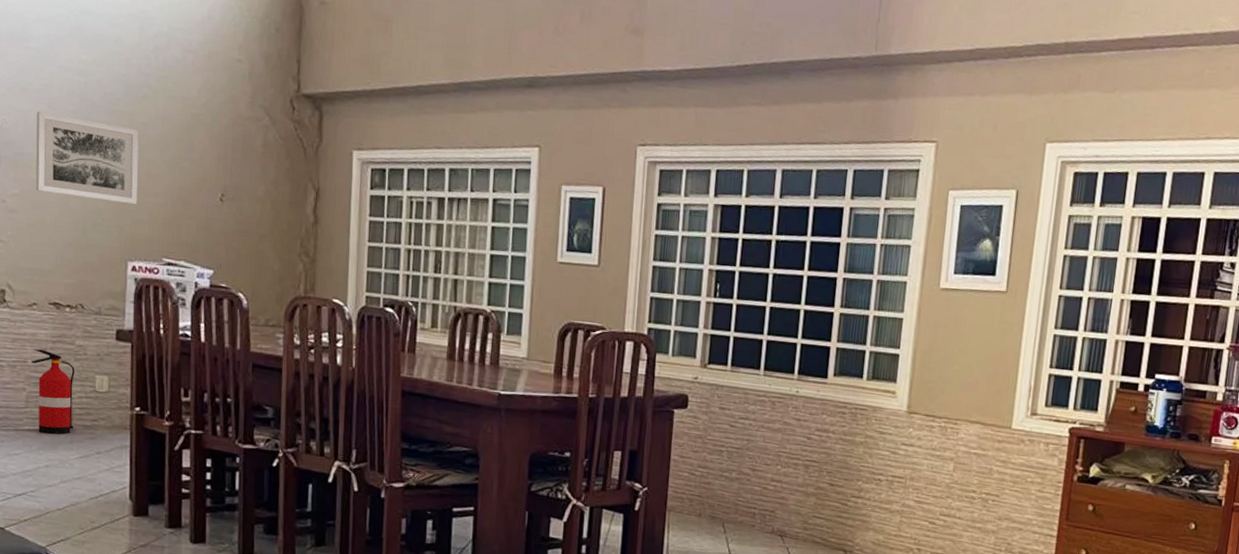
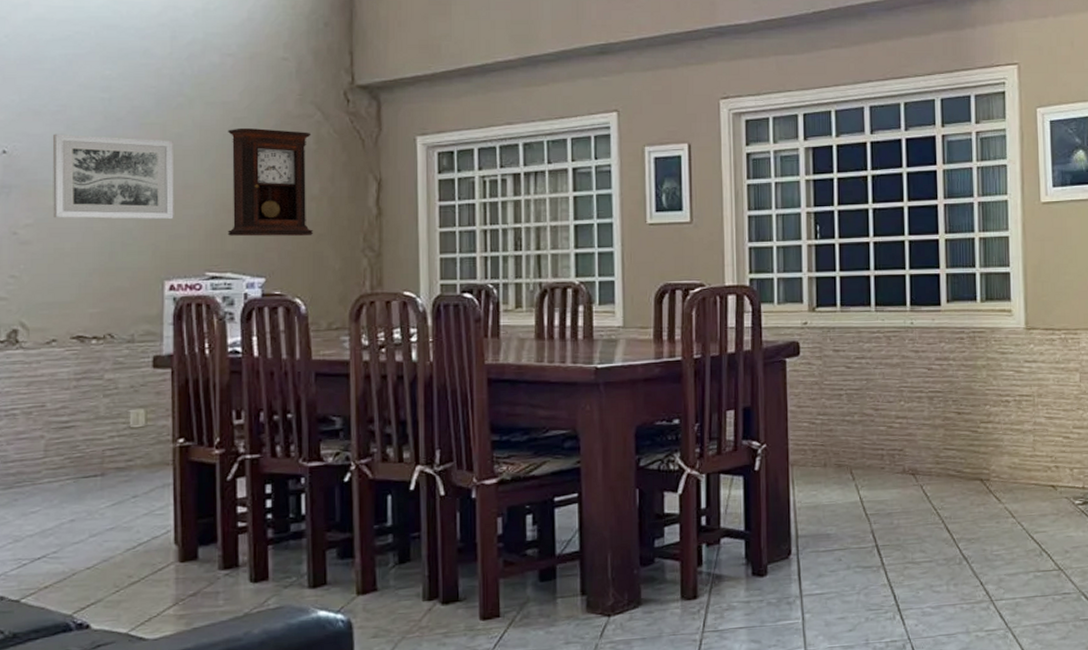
fire extinguisher: present [31,349,75,434] -> none [50,390,104,483]
pendulum clock: none [183,124,260,236] -> present [228,127,313,237]

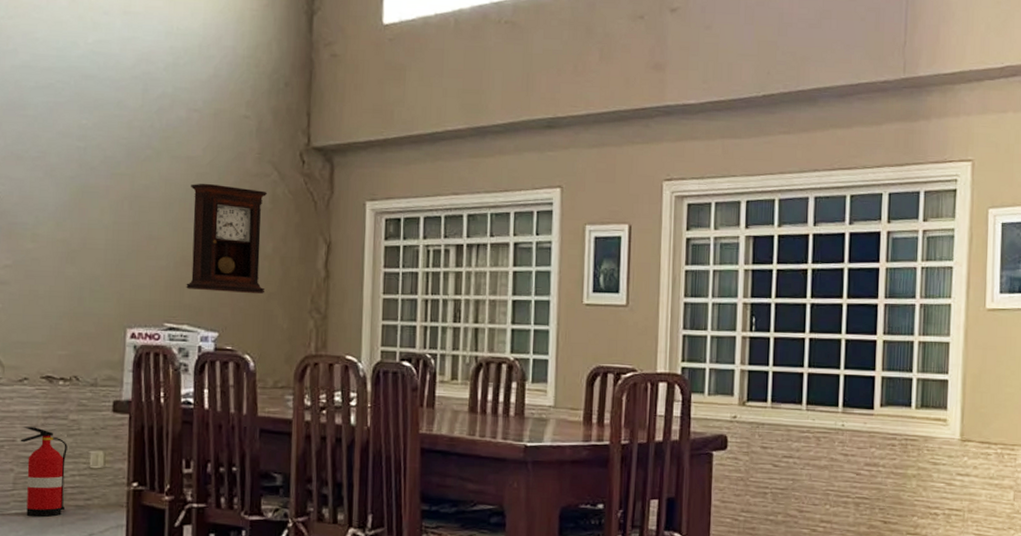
fire extinguisher: none [50,390,104,483] -> present [20,426,68,517]
wall art: present [52,133,174,220] -> none [29,179,141,269]

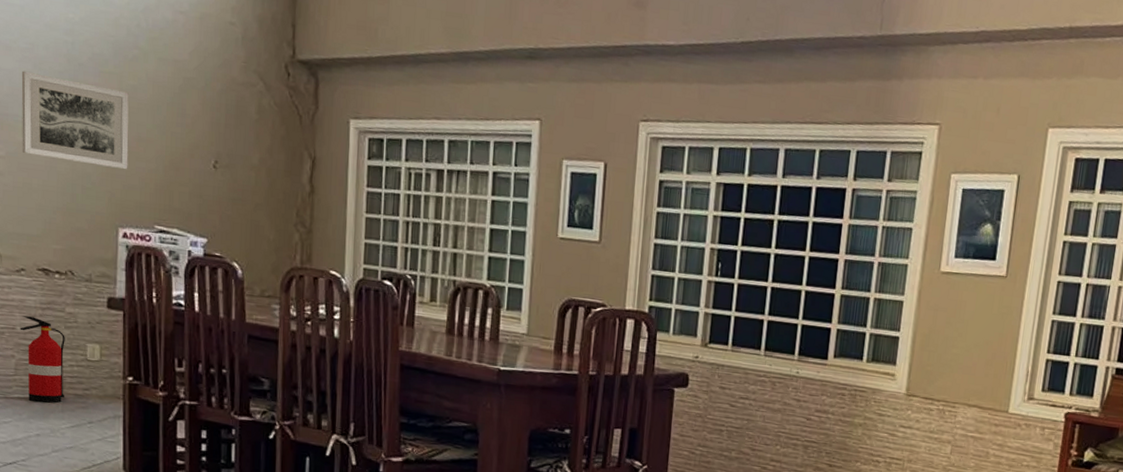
wall art: none [29,179,141,269] -> present [21,70,129,170]
pendulum clock: present [186,183,268,294] -> none [175,88,254,204]

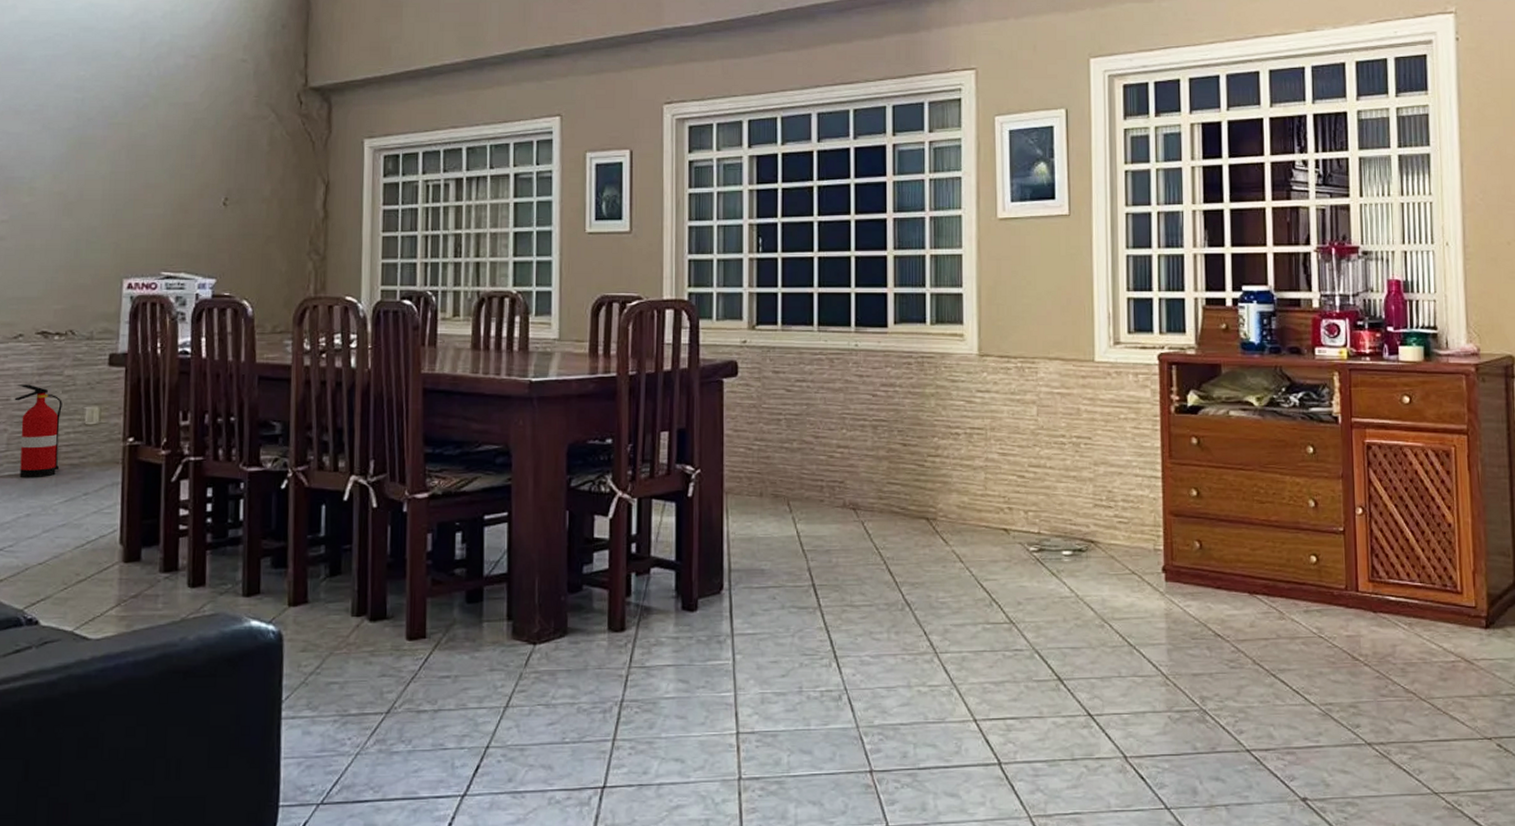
wall art: present [21,70,129,170] -> none [26,132,138,219]

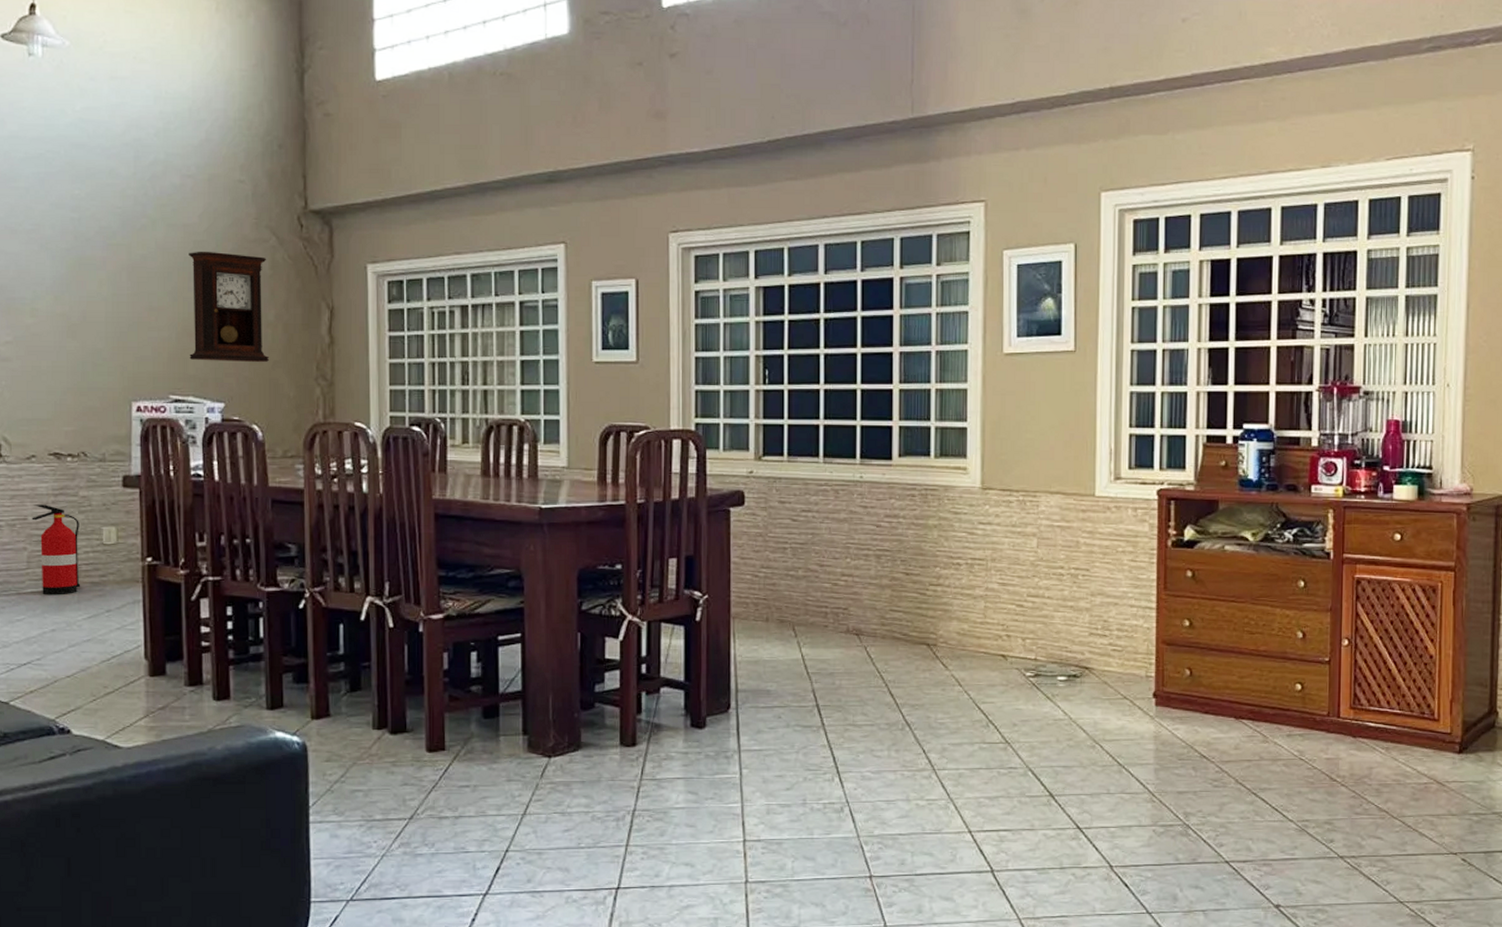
pendulum clock: none [183,128,265,238] -> present [189,251,269,363]

